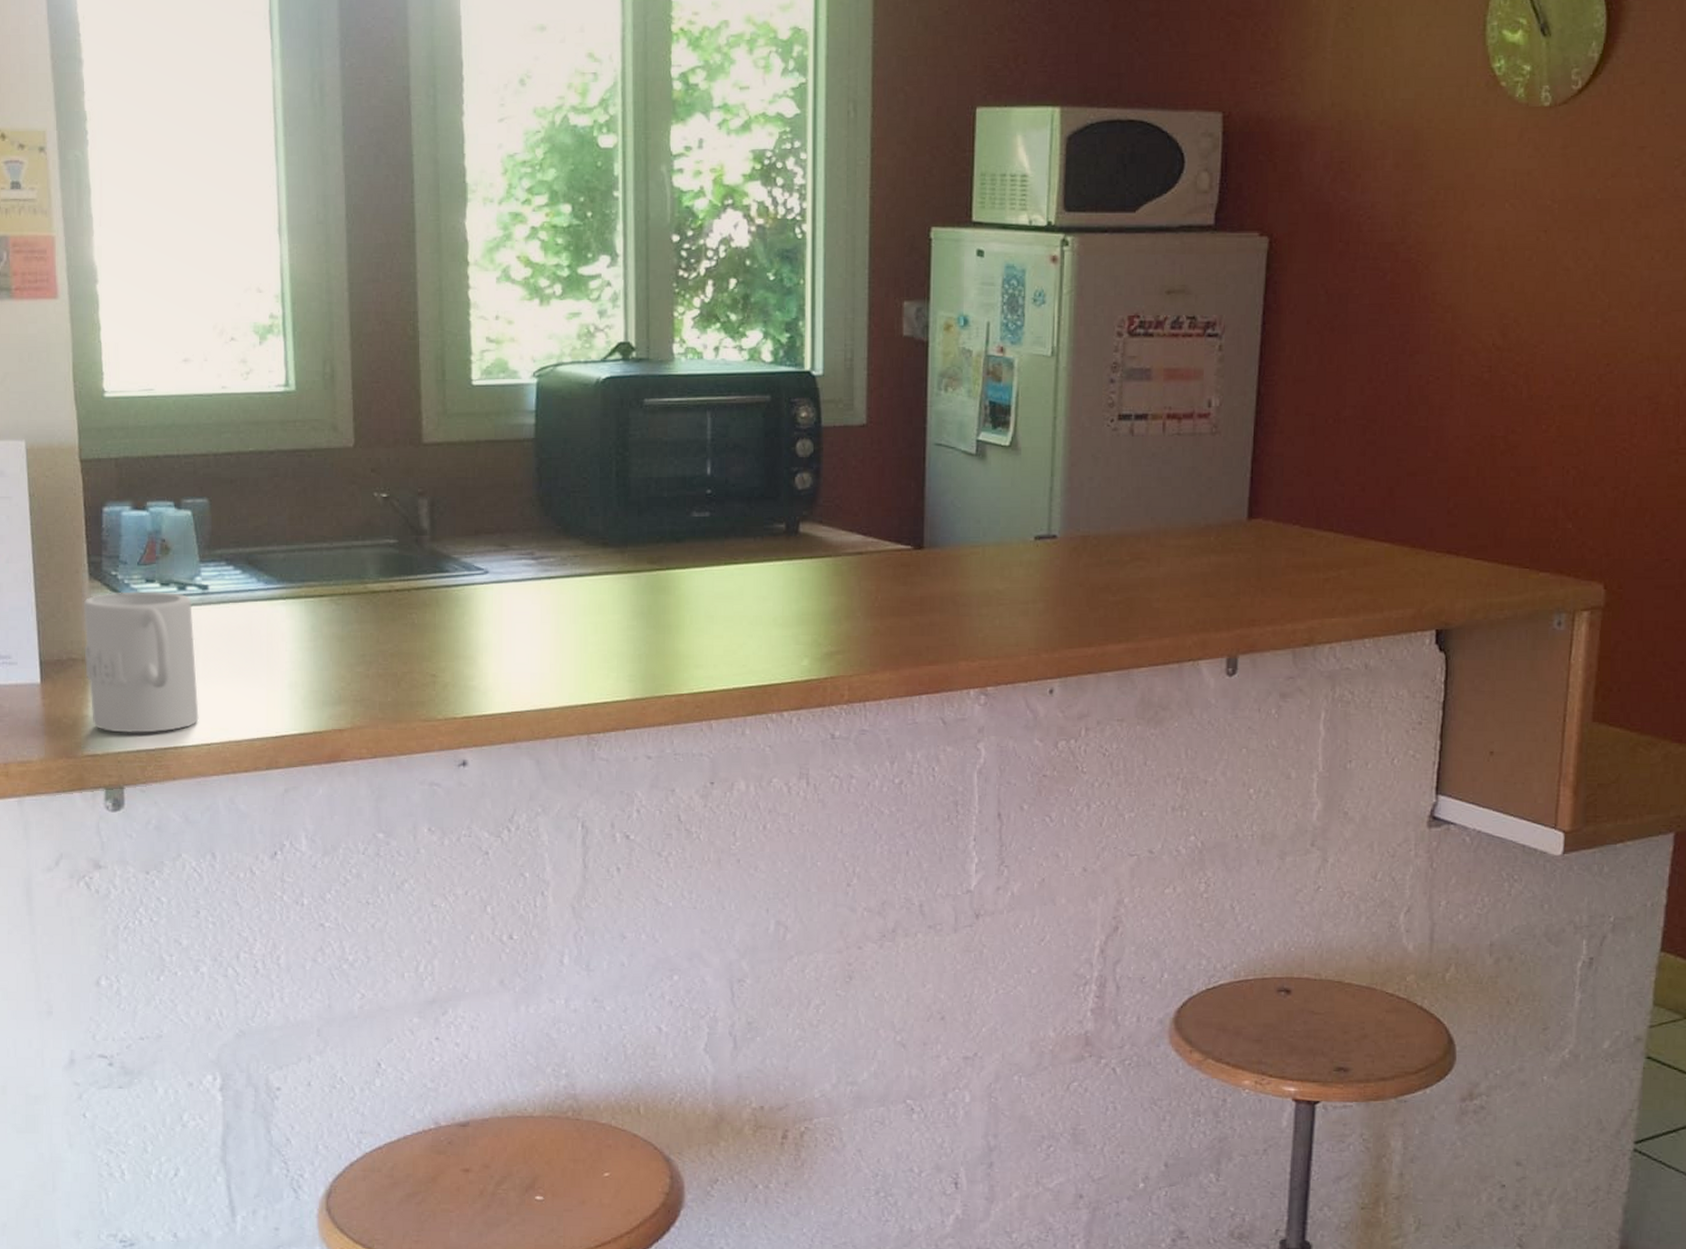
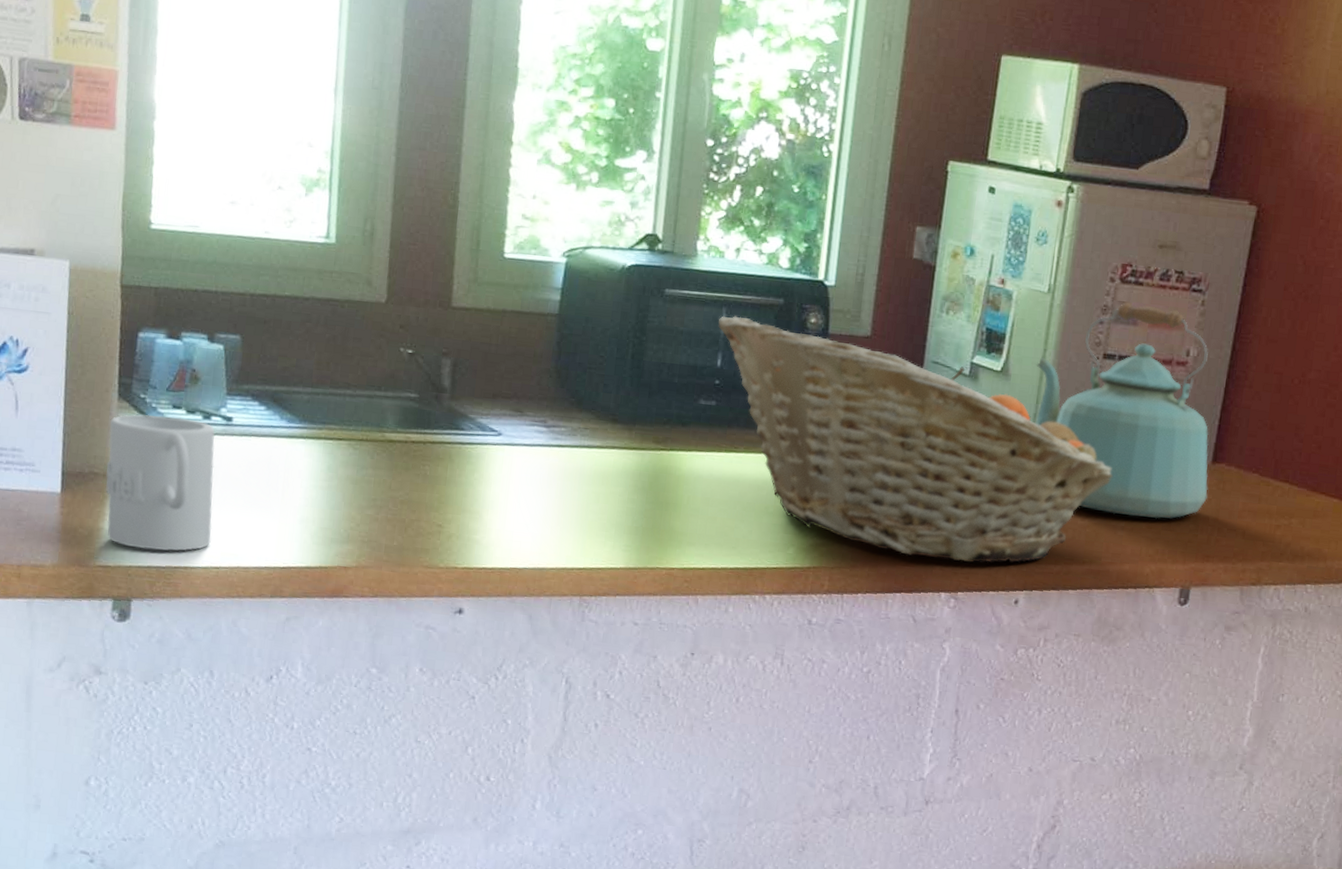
fruit basket: none [704,419,1141,654] -> present [718,316,1113,563]
kettle: none [1047,357,1246,586] -> present [1036,303,1209,519]

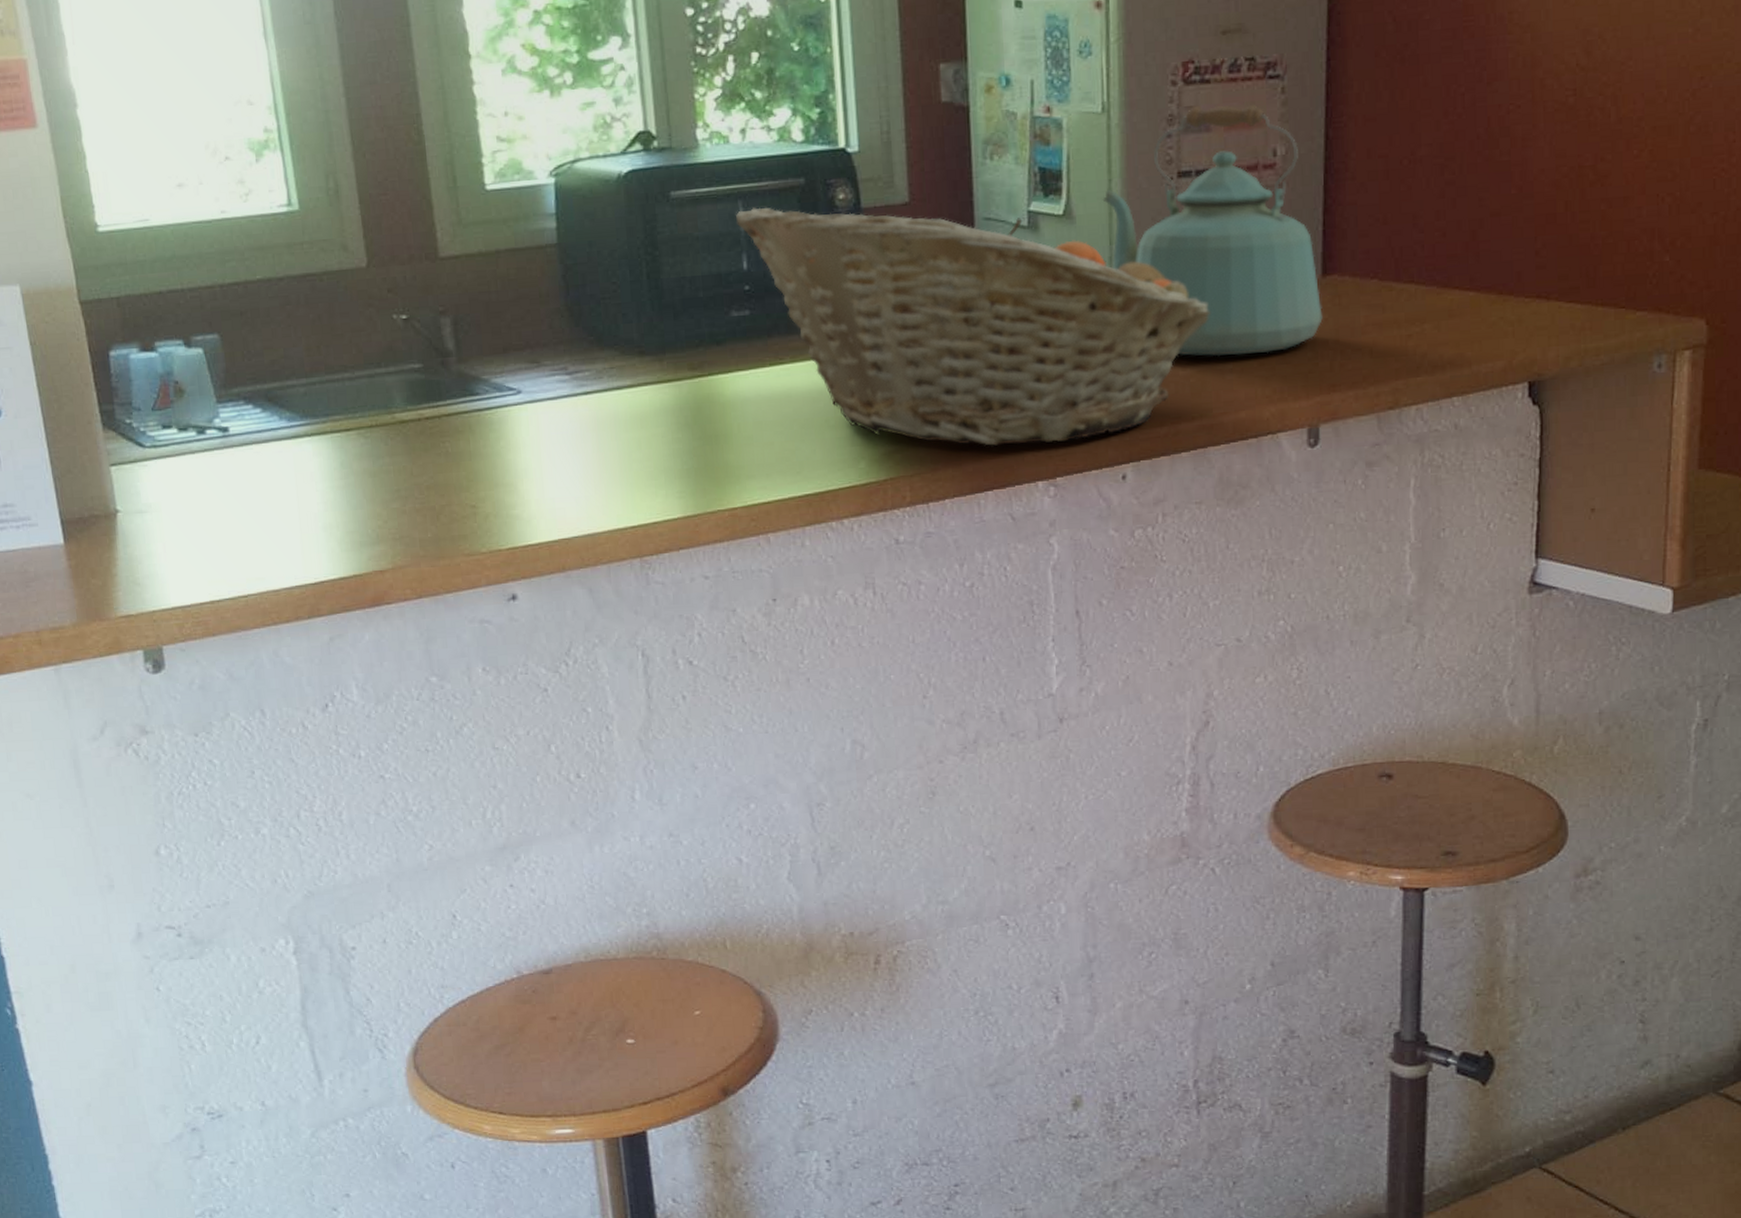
mug: present [105,414,216,552] -> none [99,437,233,590]

